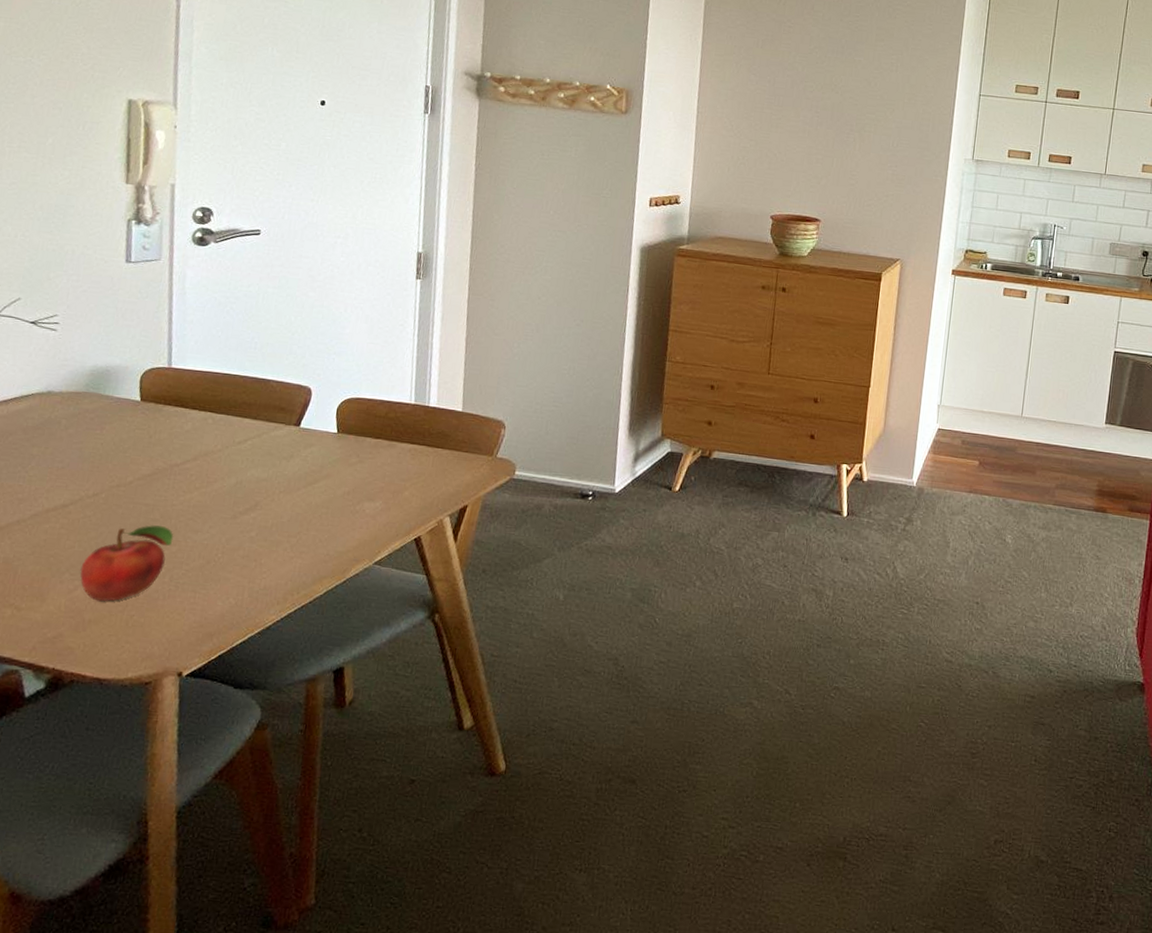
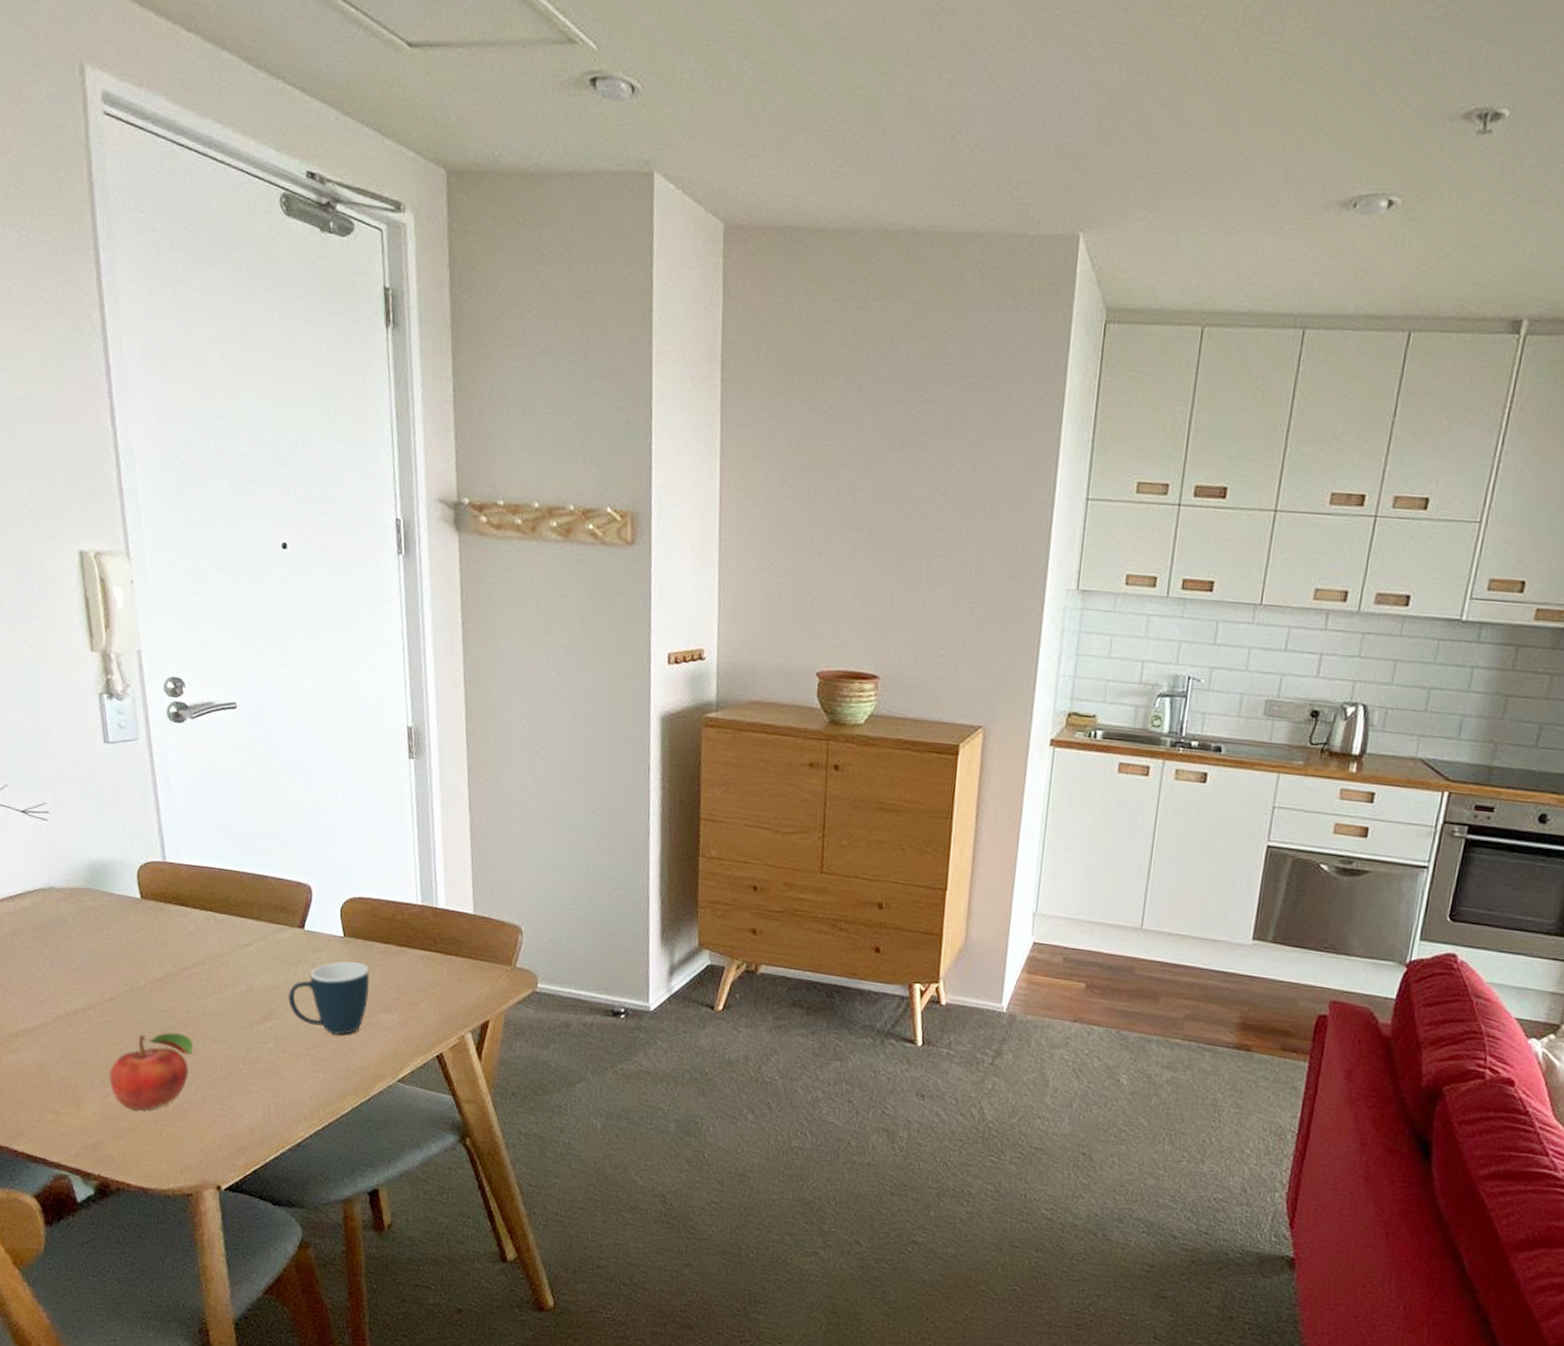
mug: none [275,455,358,524] -> present [287,961,369,1036]

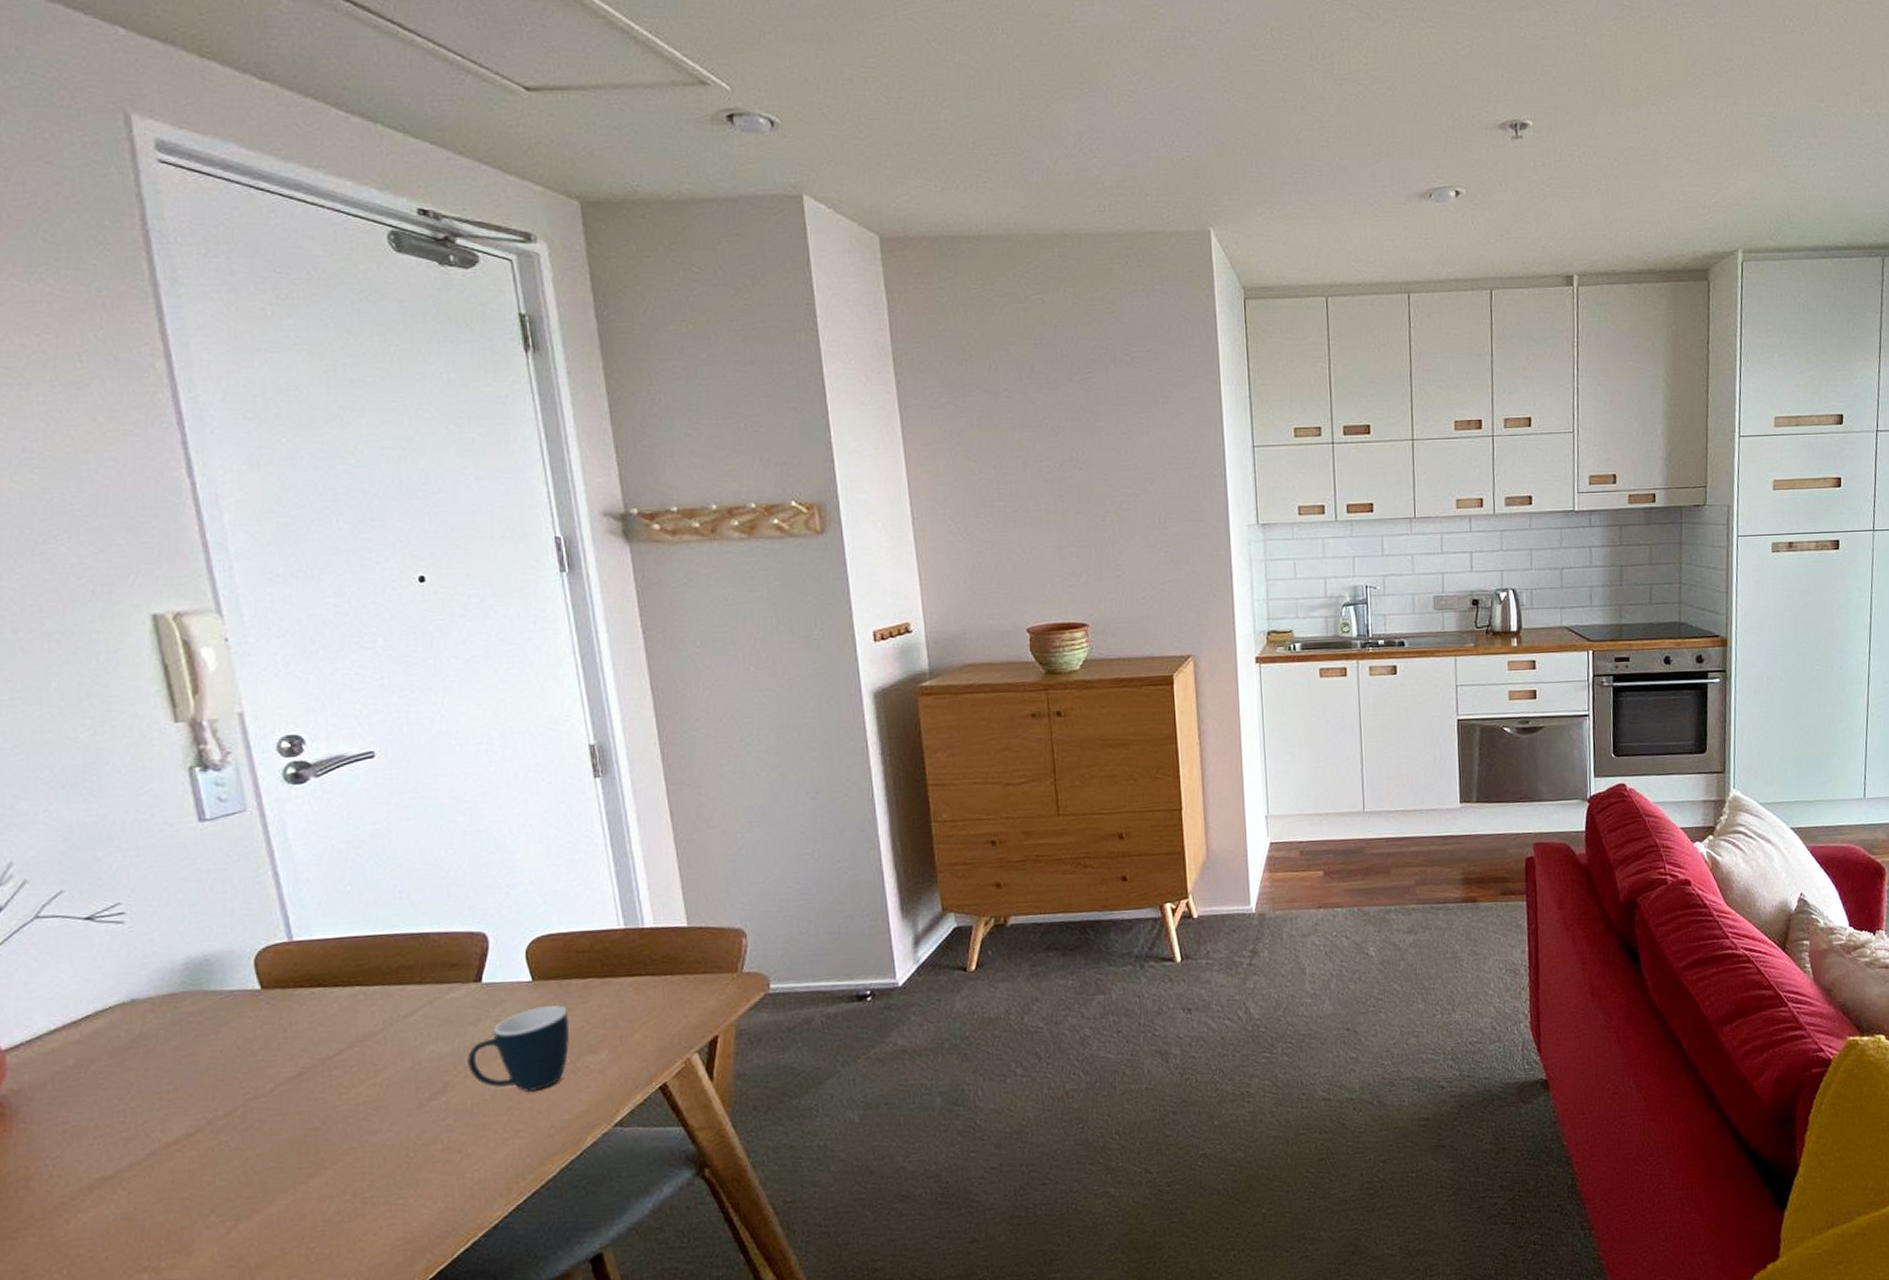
fruit: present [109,1032,194,1110] -> none [229,1134,346,1241]

